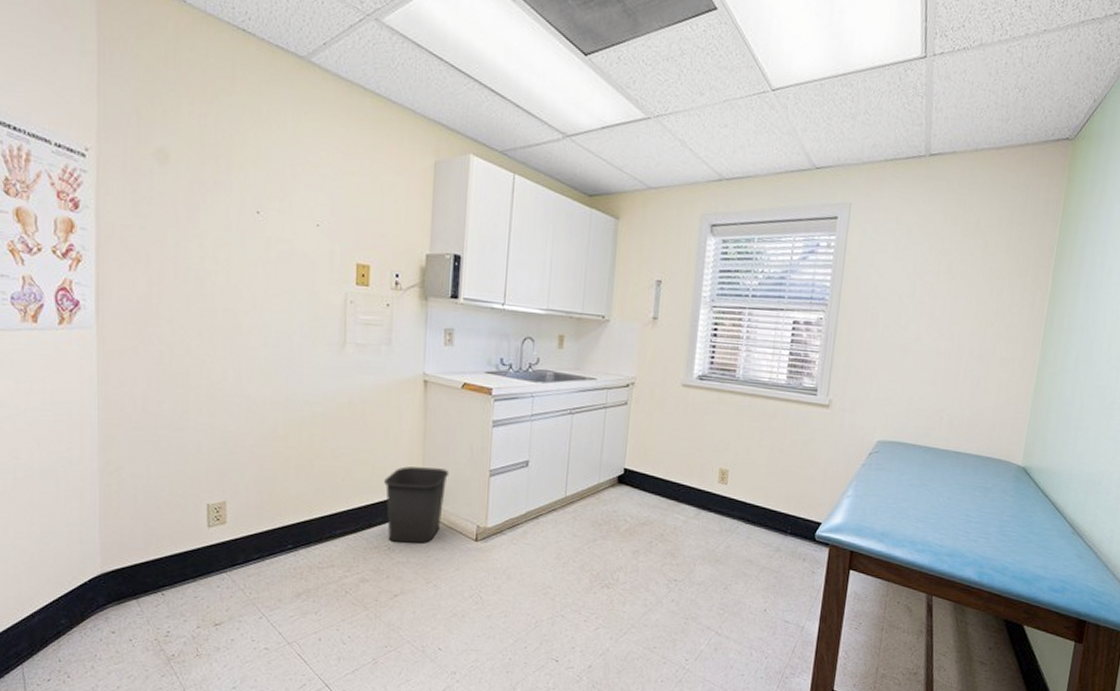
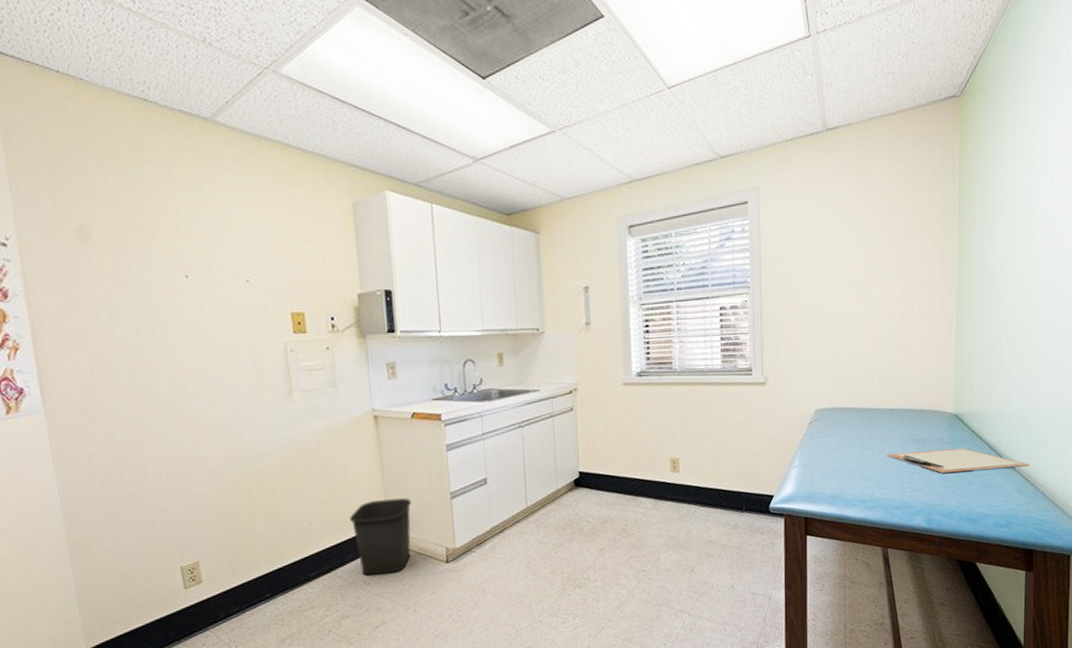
clipboard: none [944,497,1095,533] -> present [886,448,1030,474]

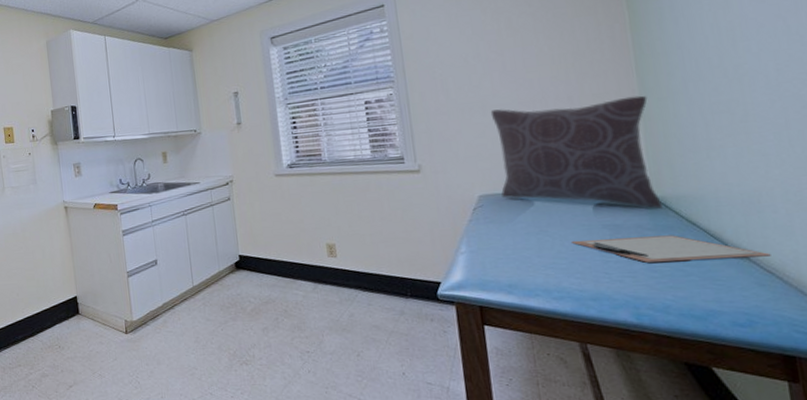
waste bin: present [350,498,412,576] -> none [47,275,96,341]
pillow: none [834,317,962,424] -> present [490,95,662,209]

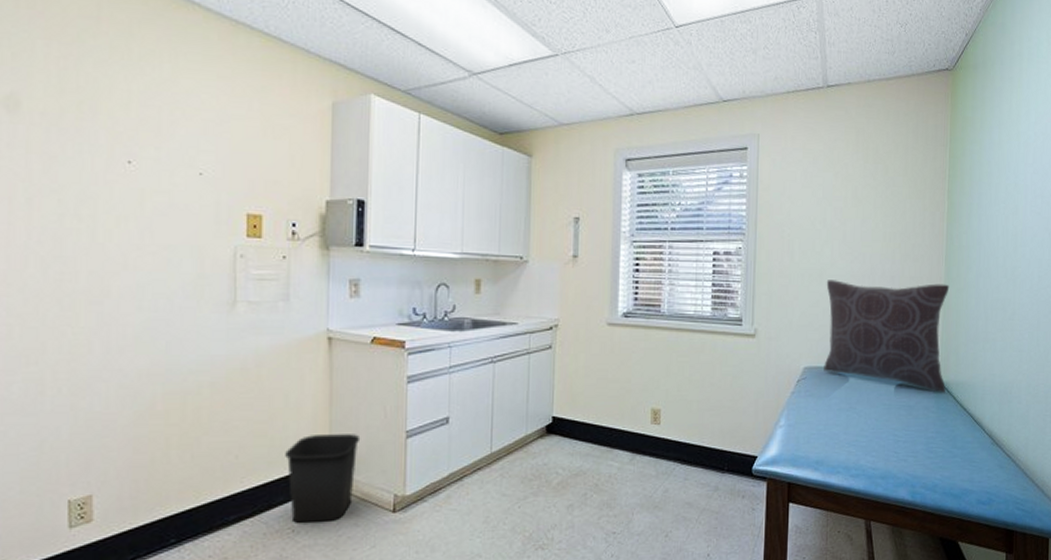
waste bin: none [47,275,96,341] -> present [285,434,361,523]
clipboard: present [570,235,771,264] -> none [872,418,1011,445]

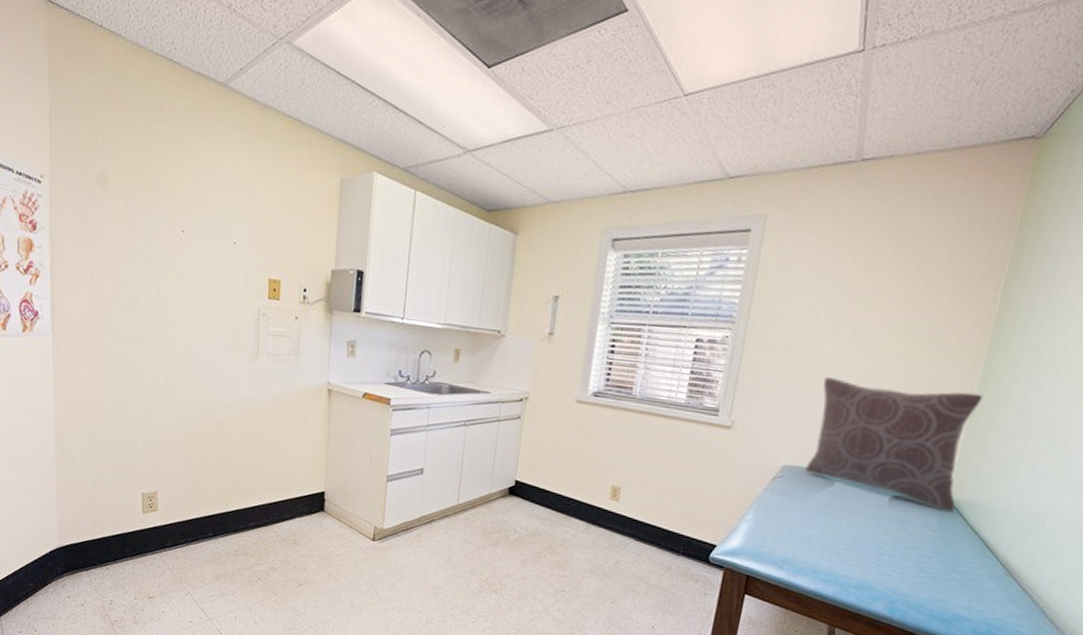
waste bin: present [285,434,361,523] -> none [292,468,350,540]

